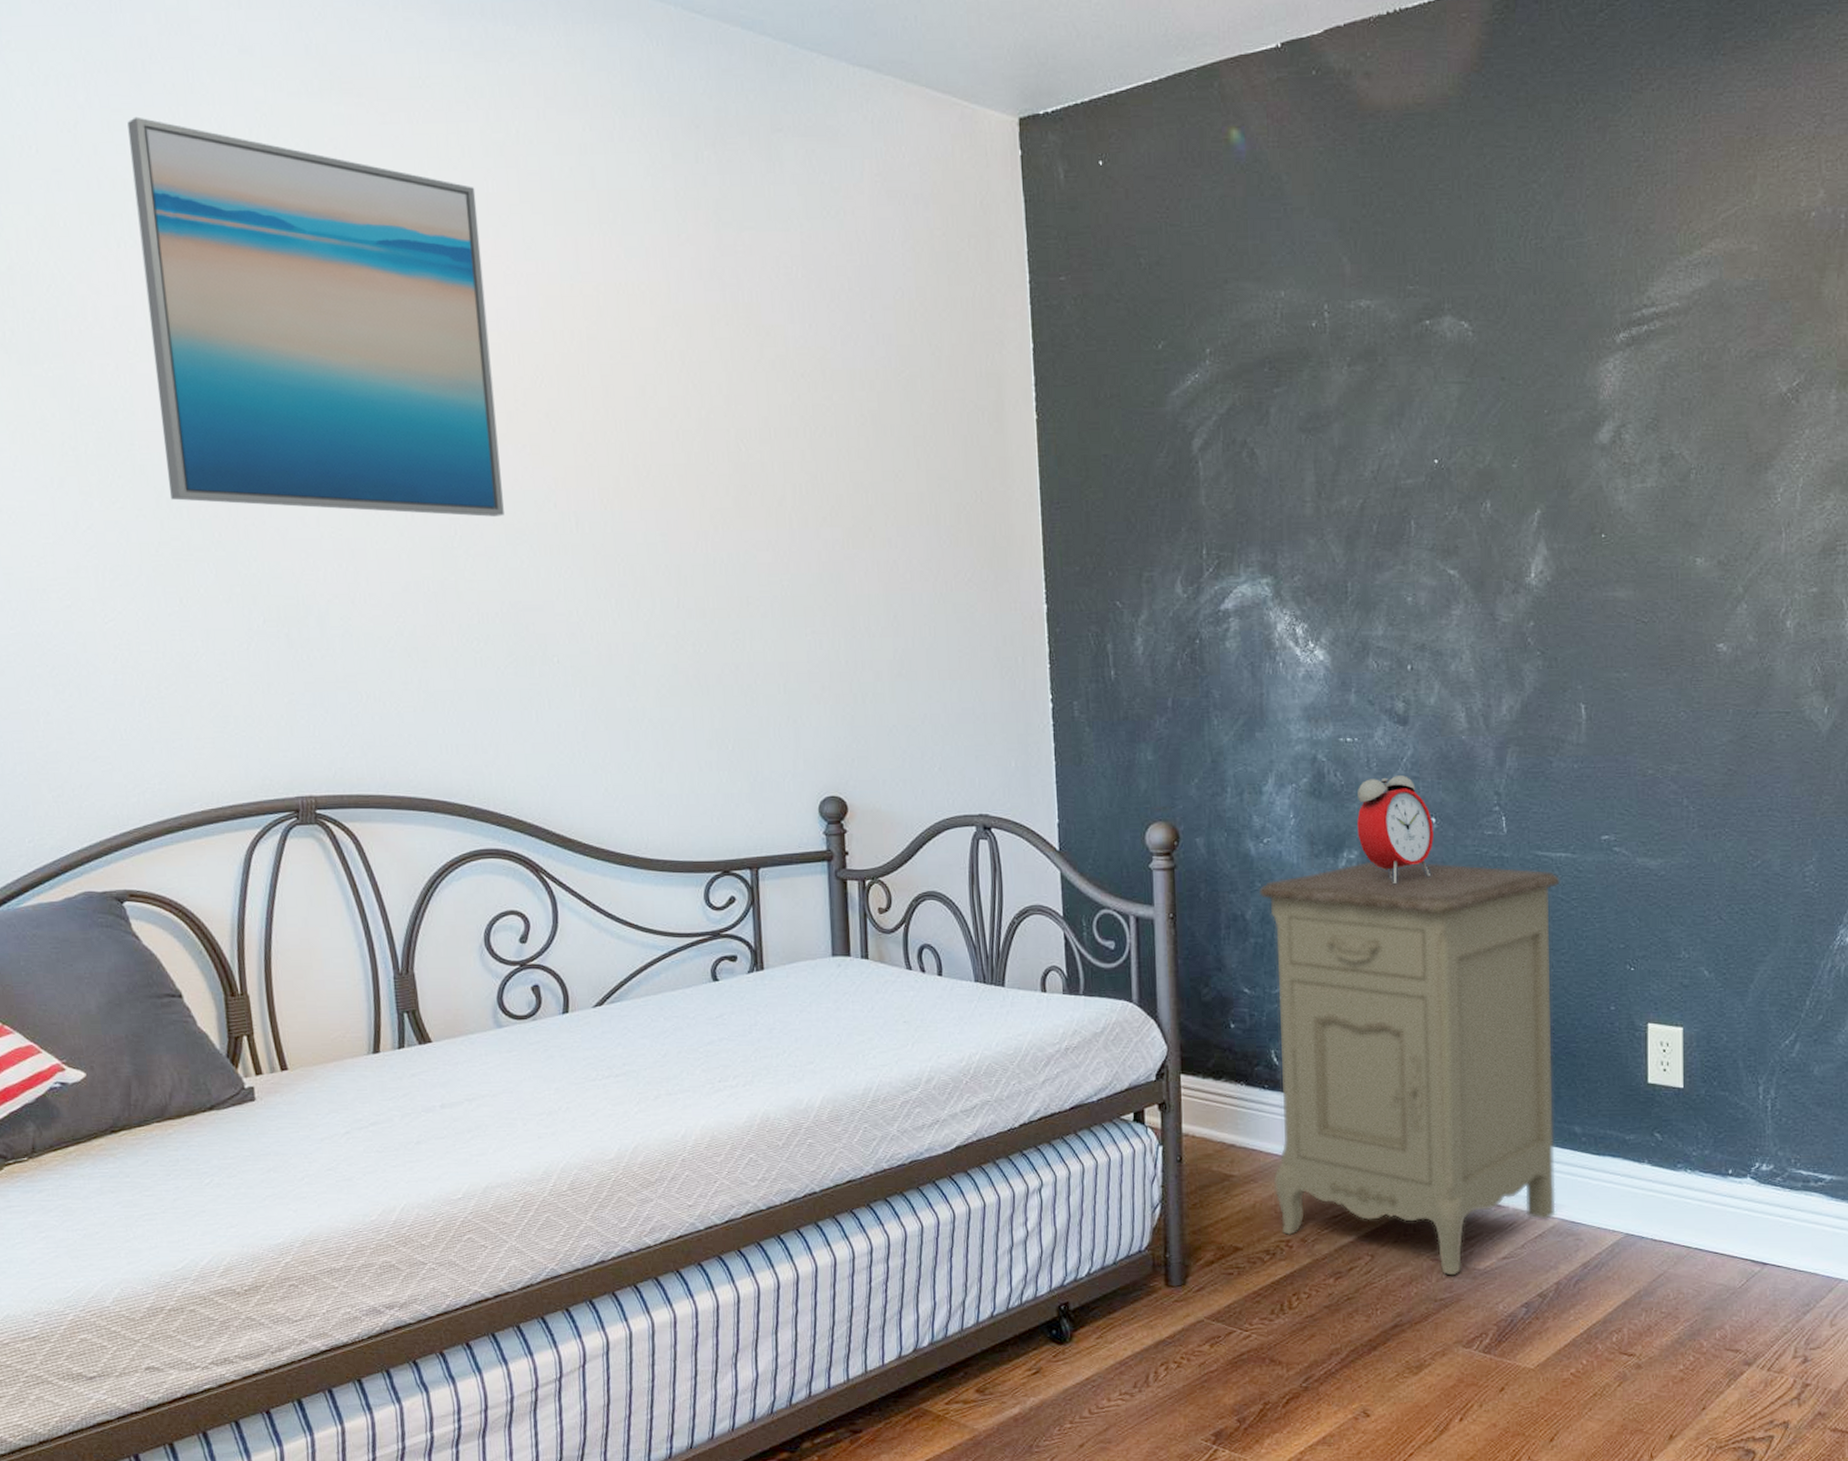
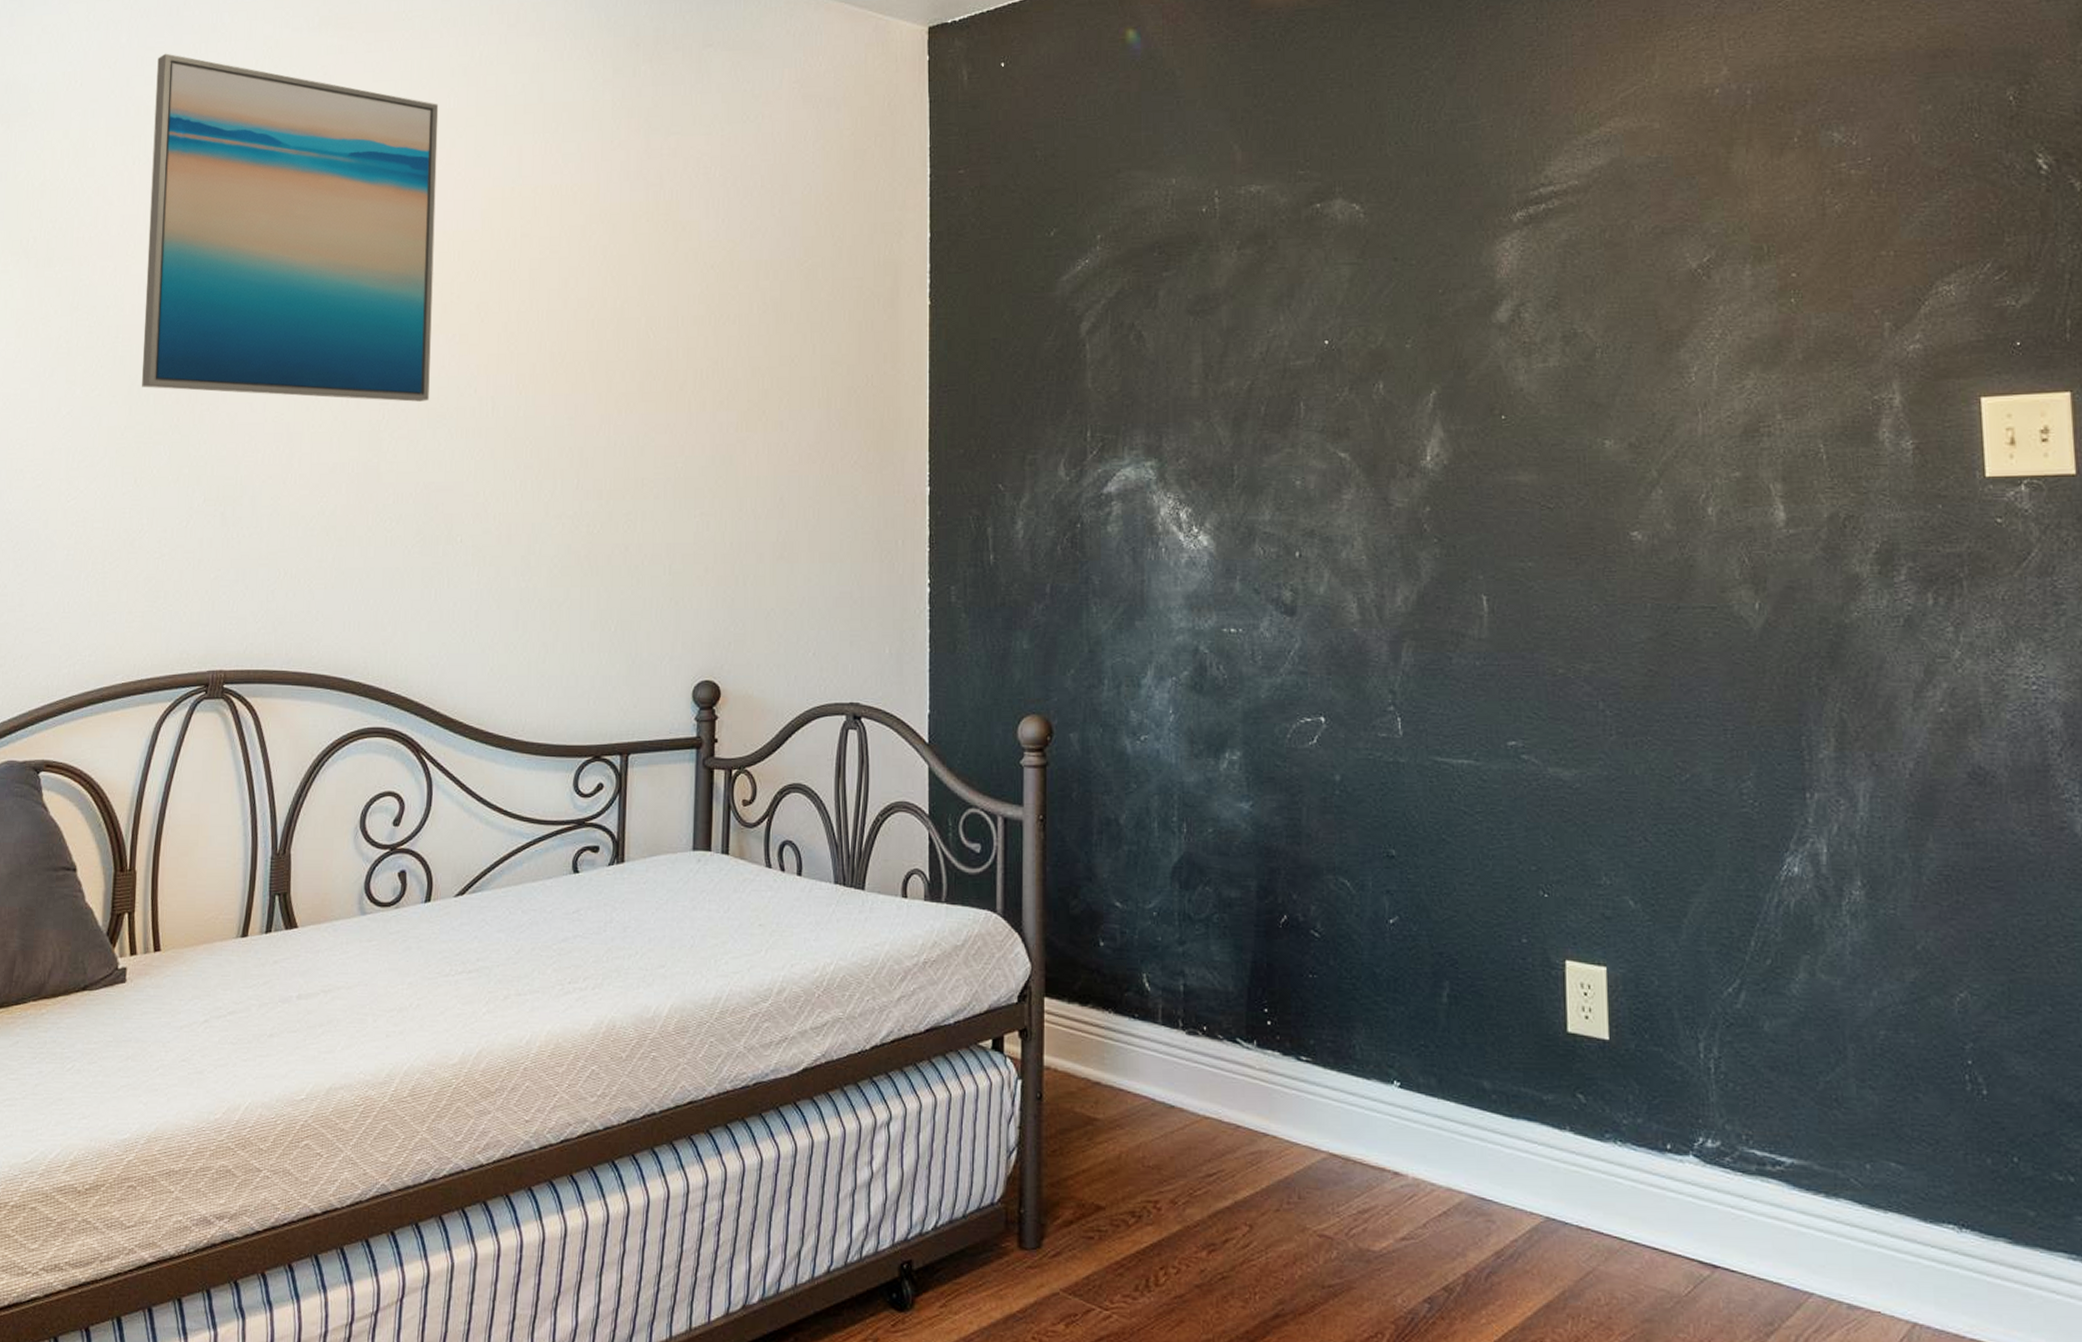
nightstand: present [1258,861,1560,1276] -> none [1134,763,1463,1257]
alarm clock: present [1357,775,1434,885] -> none [1240,670,1323,790]

